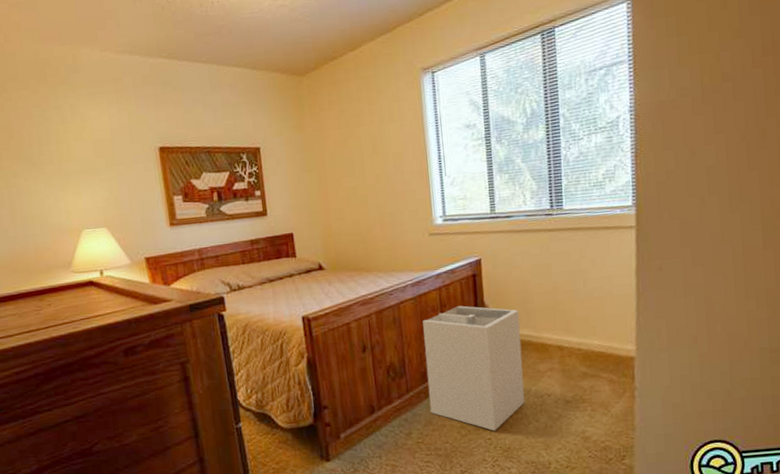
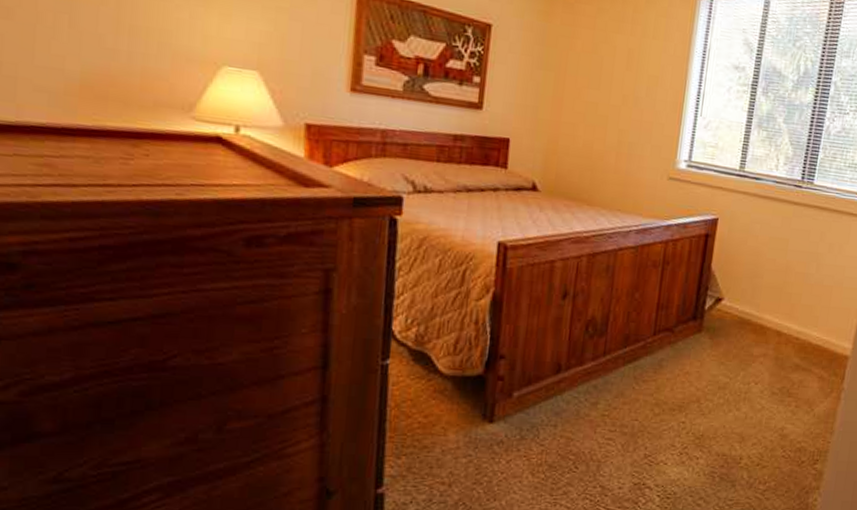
laundry hamper: present [423,305,525,431] -> none [625,266,746,414]

